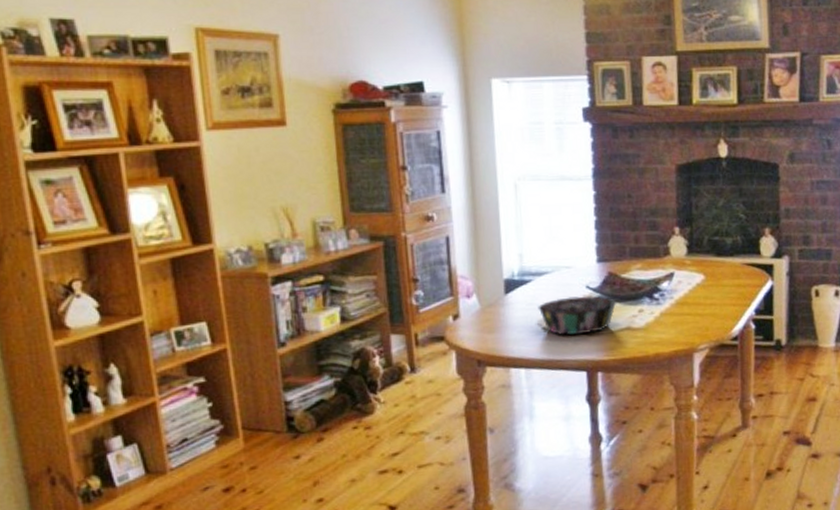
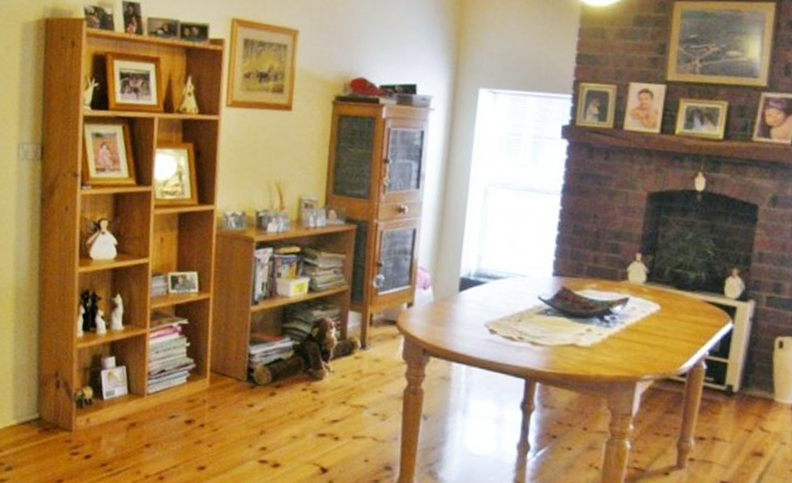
decorative bowl: present [537,296,617,336] -> none [487,304,566,344]

